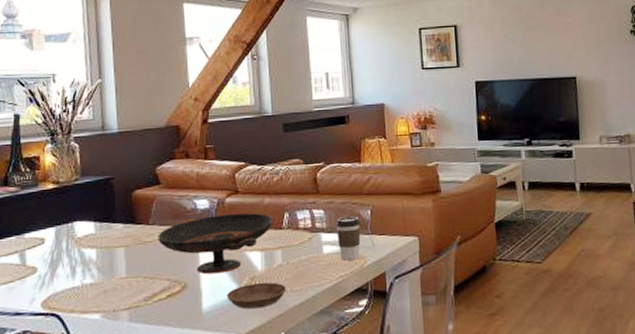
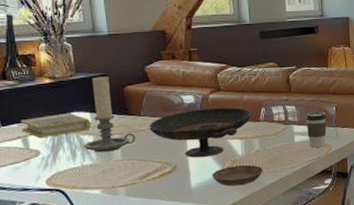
book: none [20,222,94,253] -> present [21,112,91,139]
candle holder: none [85,179,142,269] -> present [84,76,136,153]

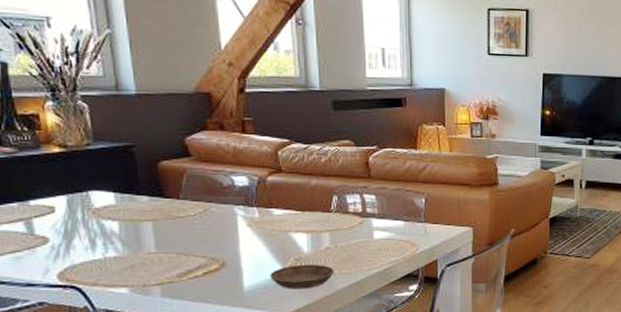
book: present [21,112,91,139] -> none [23,191,115,222]
candle holder: present [84,76,136,153] -> none [106,146,173,243]
decorative bowl: present [149,107,252,158] -> none [190,193,321,254]
coffee cup: present [305,112,327,148] -> none [388,204,414,247]

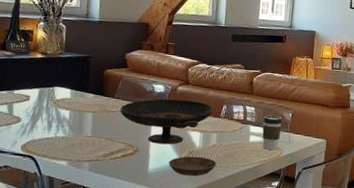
decorative bowl: none [190,193,321,254] -> present [120,98,214,145]
coffee cup: none [388,204,414,247] -> present [262,115,282,150]

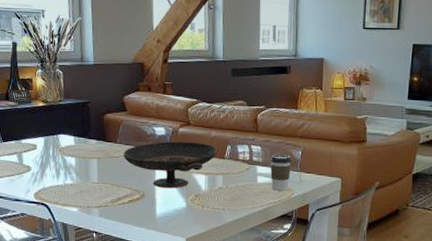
saucer: present [169,156,217,176] -> none [176,199,225,220]

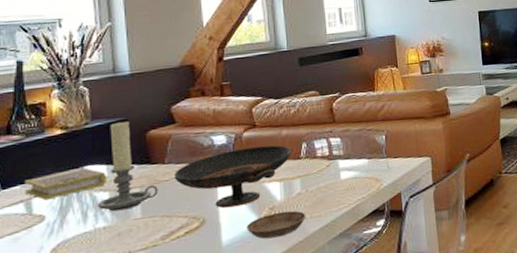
book: none [18,134,73,156] -> present [25,167,106,201]
candle holder: none [66,102,111,174] -> present [97,121,158,212]
saucer: none [176,199,225,220] -> present [246,210,307,239]
coffee cup: present [270,154,291,191] -> none [352,142,377,185]

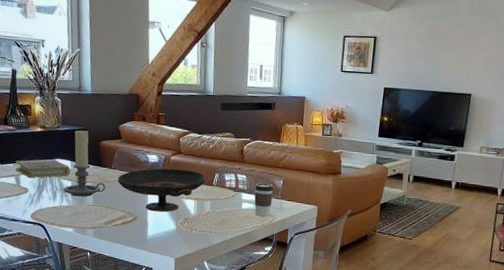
saucer: present [246,210,307,239] -> none [166,223,212,242]
coffee cup: none [352,142,377,185] -> present [254,183,274,217]

